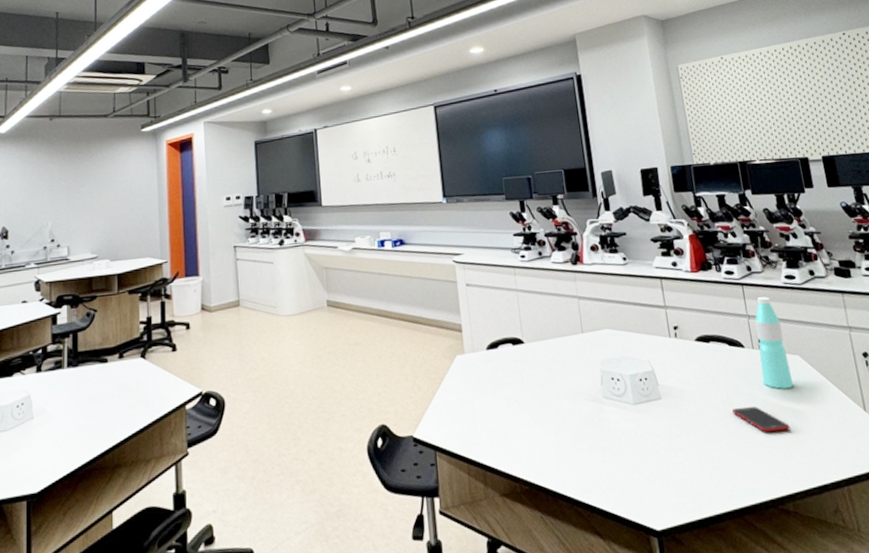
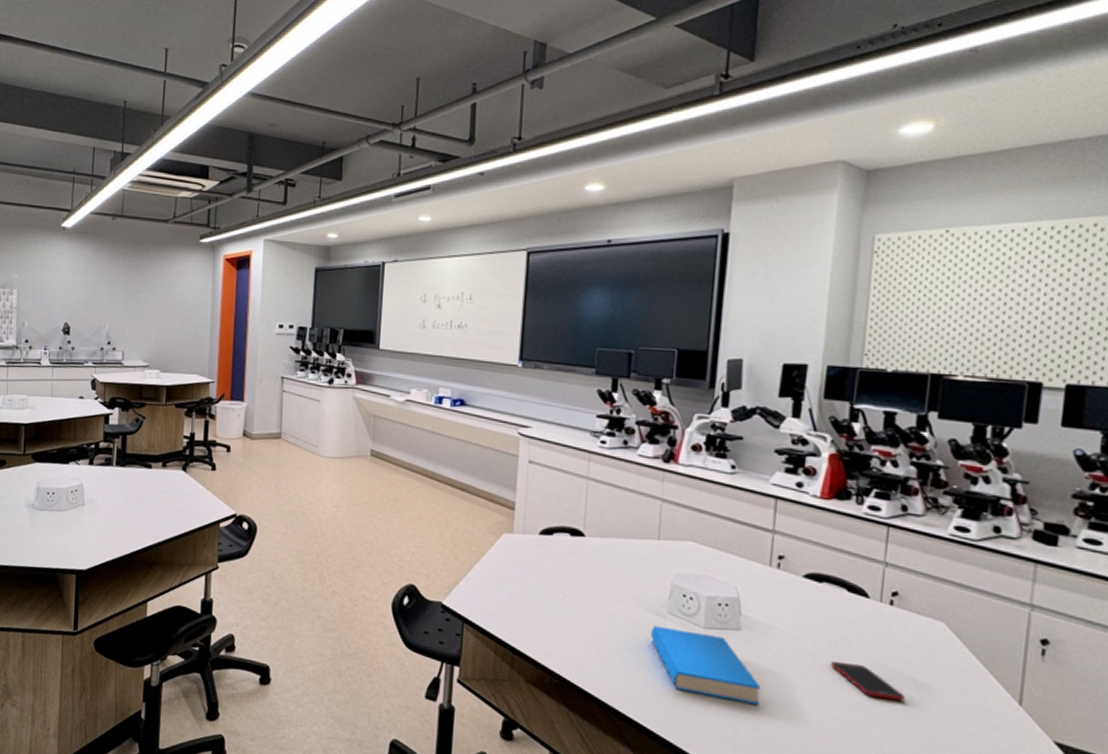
book: none [593,408,690,468] -> present [650,625,760,704]
water bottle: present [755,296,794,389] -> none [883,545,930,656]

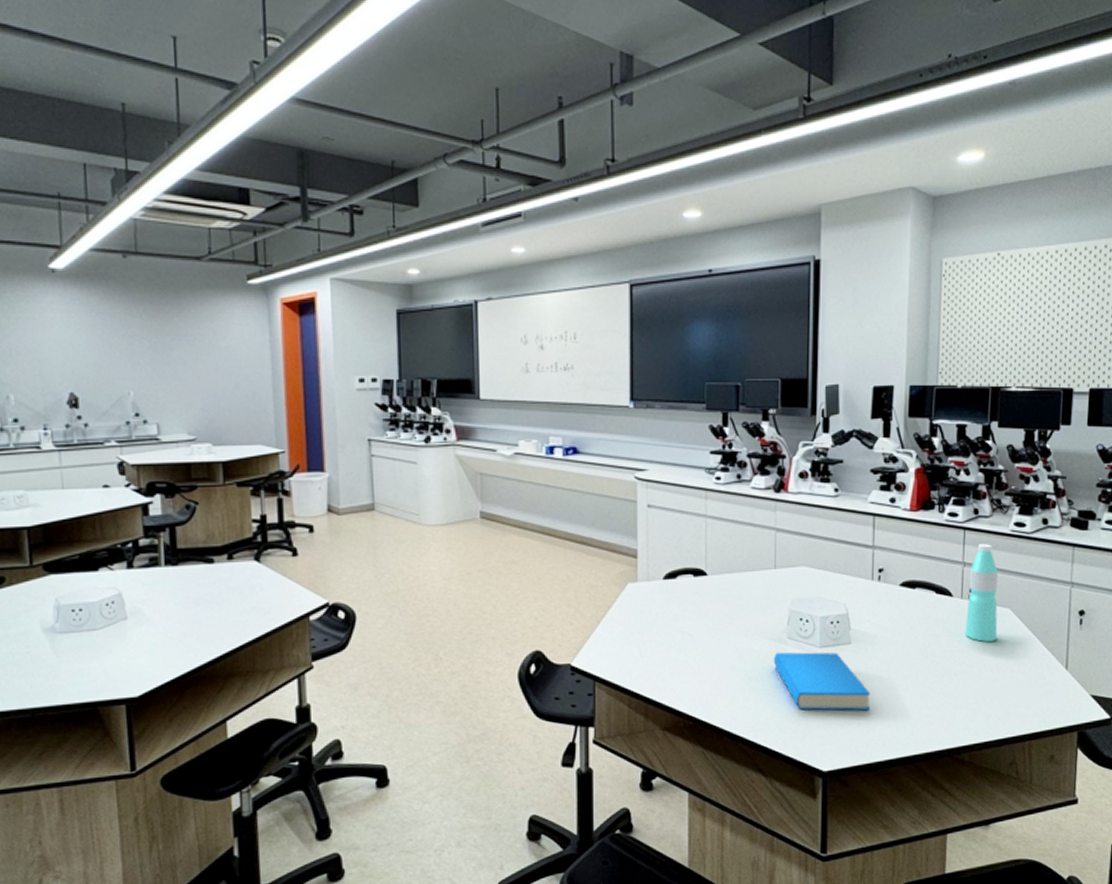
cell phone: present [831,661,905,702] -> none [926,658,983,685]
water bottle: none [883,545,930,656] -> present [965,544,998,642]

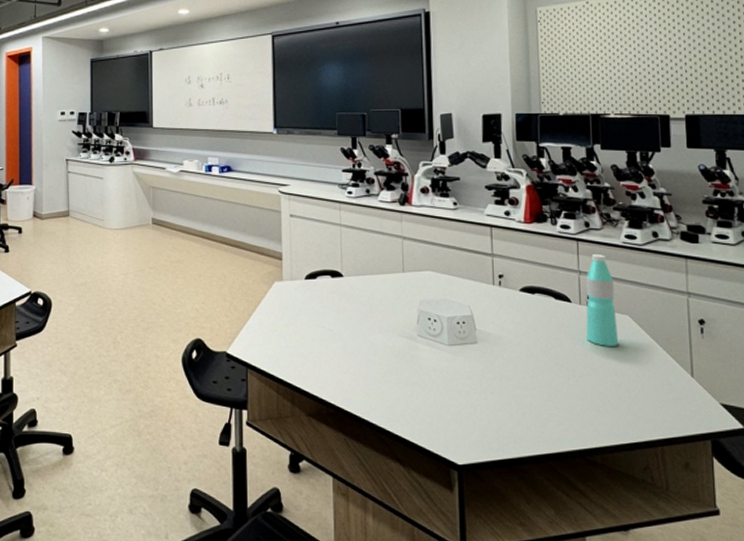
book: present [773,652,870,710] -> none [405,348,499,406]

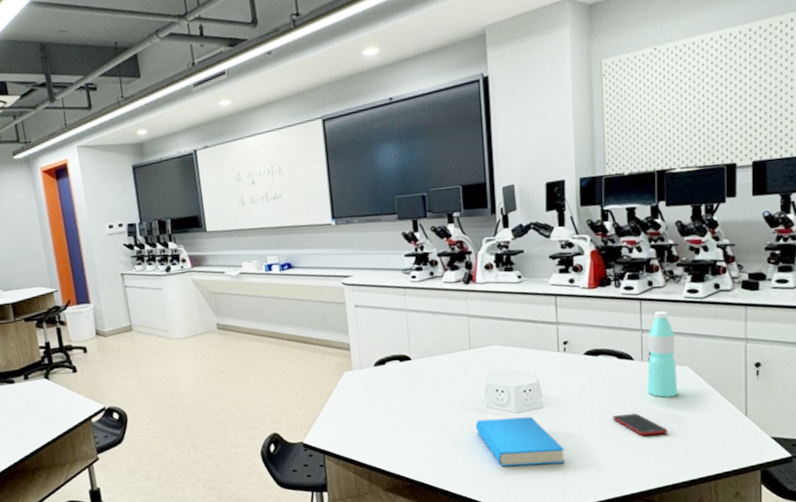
book: none [405,348,499,406] -> present [475,416,565,467]
cell phone: none [550,360,609,387] -> present [613,413,668,437]

